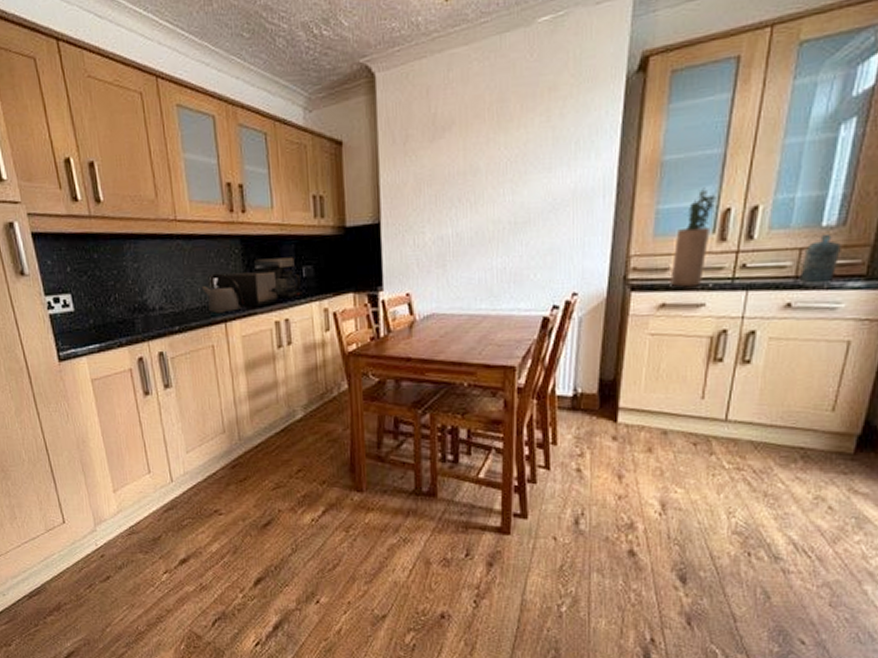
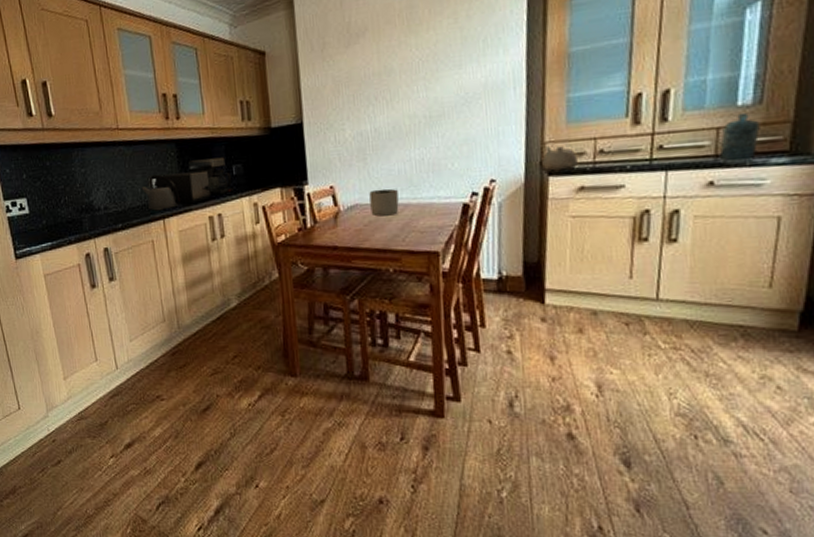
planter: none [447,298,477,328] -> present [369,188,399,217]
teapot: none [626,260,661,288] -> present [542,146,578,173]
vase: present [670,187,716,288] -> none [586,75,626,171]

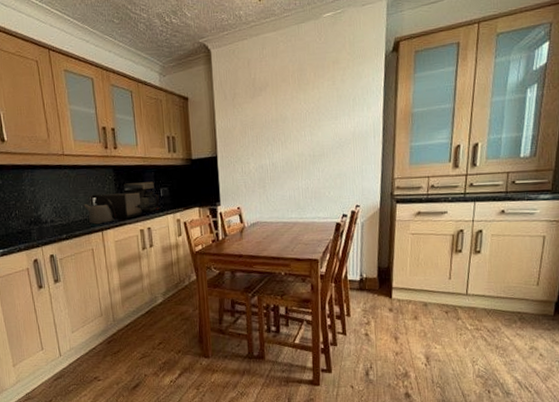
planter: present [369,188,399,217] -> none [267,210,290,232]
teapot: present [542,146,578,173] -> none [392,181,416,201]
canister: present [720,112,760,161] -> none [509,162,534,196]

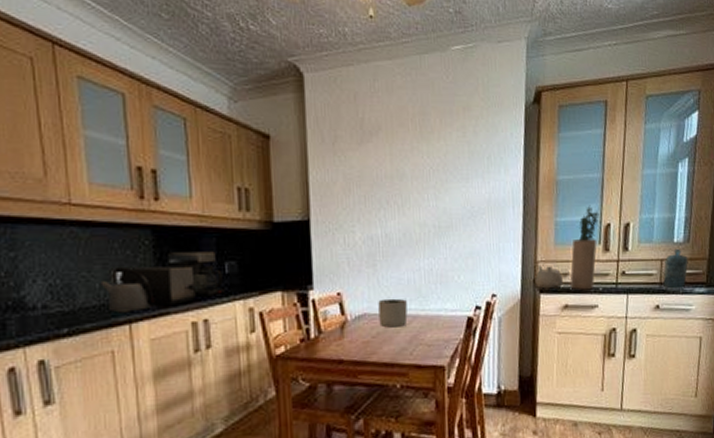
planter: none [267,210,290,232] -> present [378,298,408,328]
teapot: none [392,181,416,201] -> present [535,265,563,291]
vase: none [422,131,450,200] -> present [570,205,599,291]
canister: none [509,162,534,196] -> present [663,248,688,289]

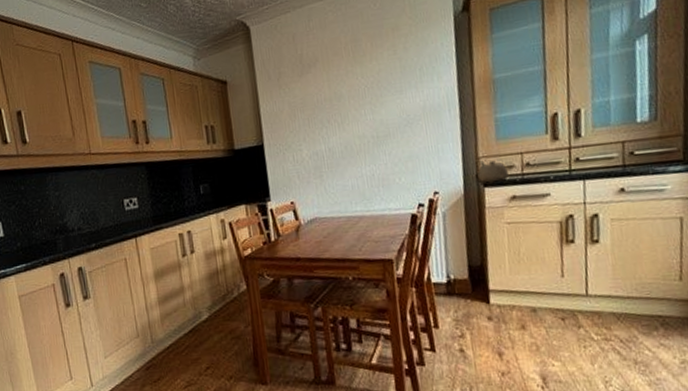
kettle: present [100,266,155,313] -> none [114,196,152,230]
toaster: present [121,266,196,306] -> none [127,190,181,224]
coffee maker: present [166,251,225,297] -> none [157,177,202,214]
planter: present [378,298,408,328] -> none [327,202,355,229]
vase: present [570,205,599,291] -> none [515,97,545,181]
canister: present [663,248,688,289] -> none [626,128,658,170]

